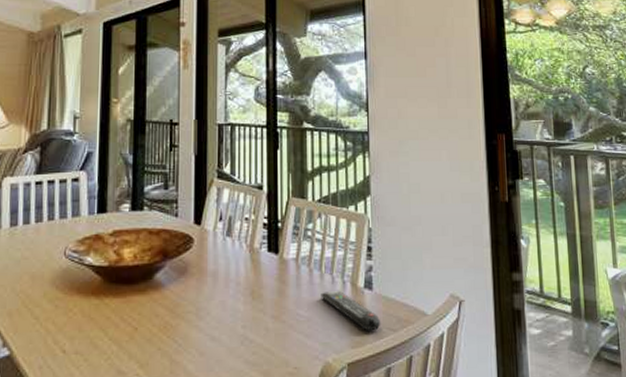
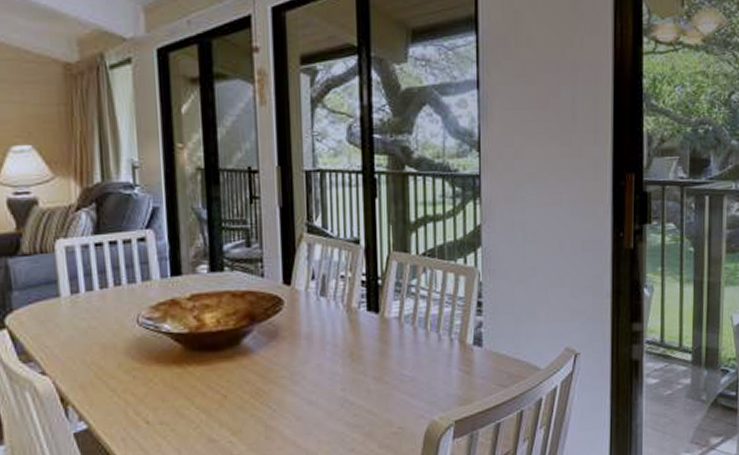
remote control: present [321,290,380,332] -> none [426,348,490,389]

